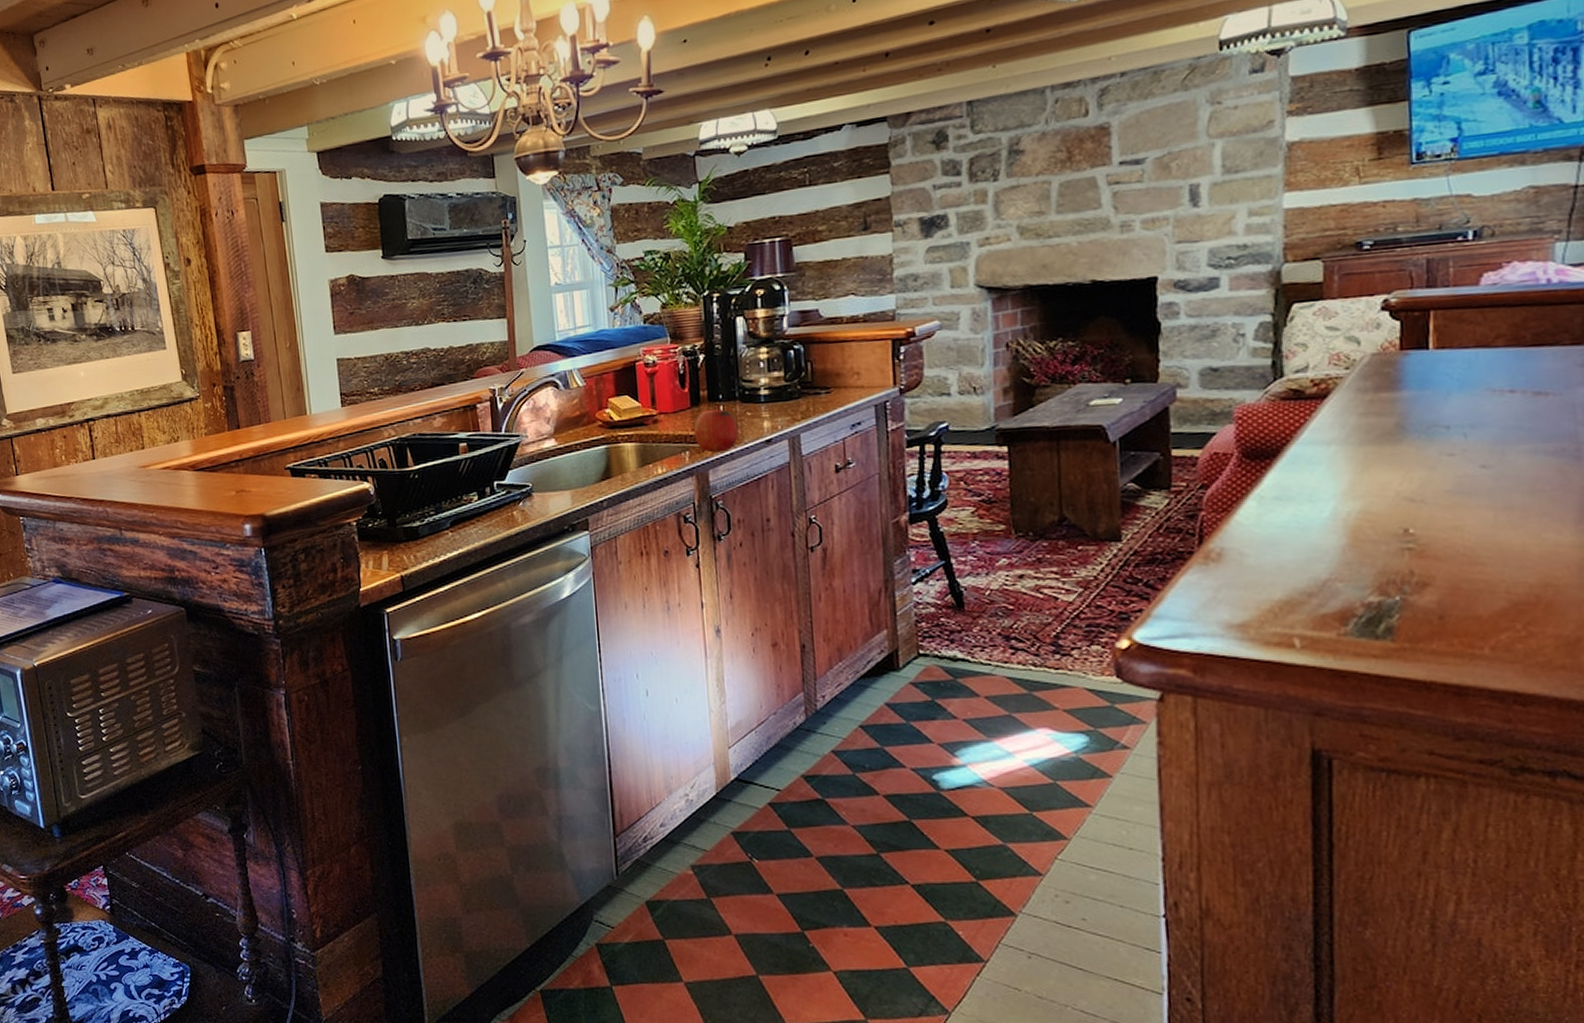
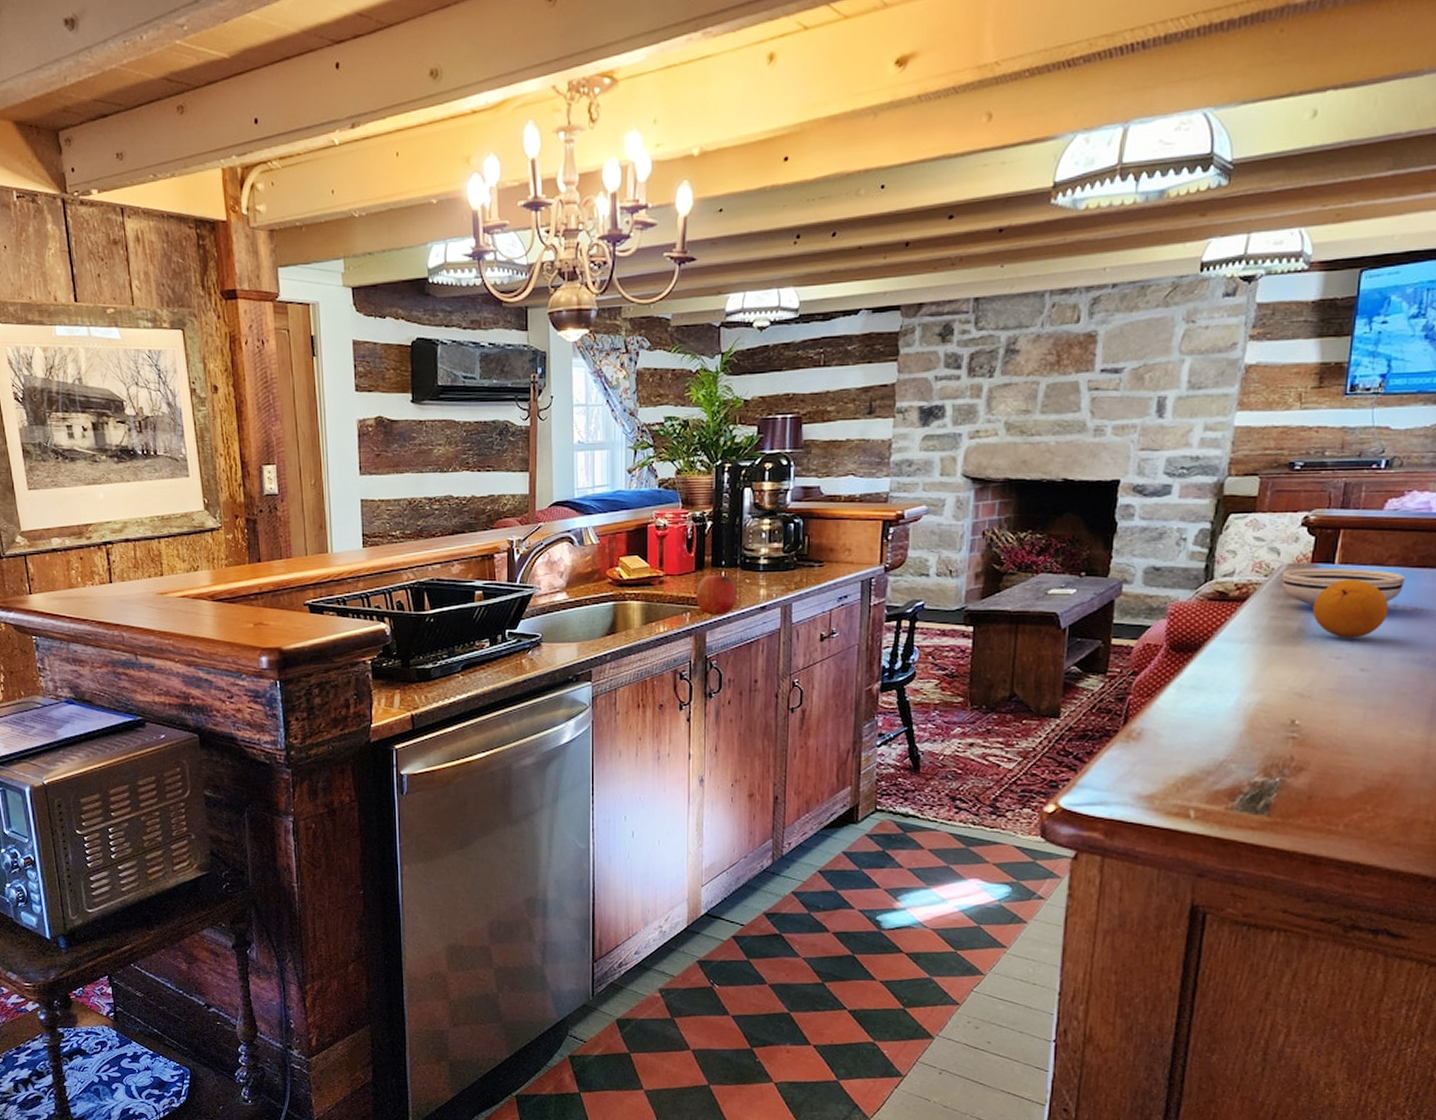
bowl: none [1366,352,1520,400] -> present [1281,567,1406,608]
fruit: none [1409,364,1505,432] -> present [1312,579,1389,638]

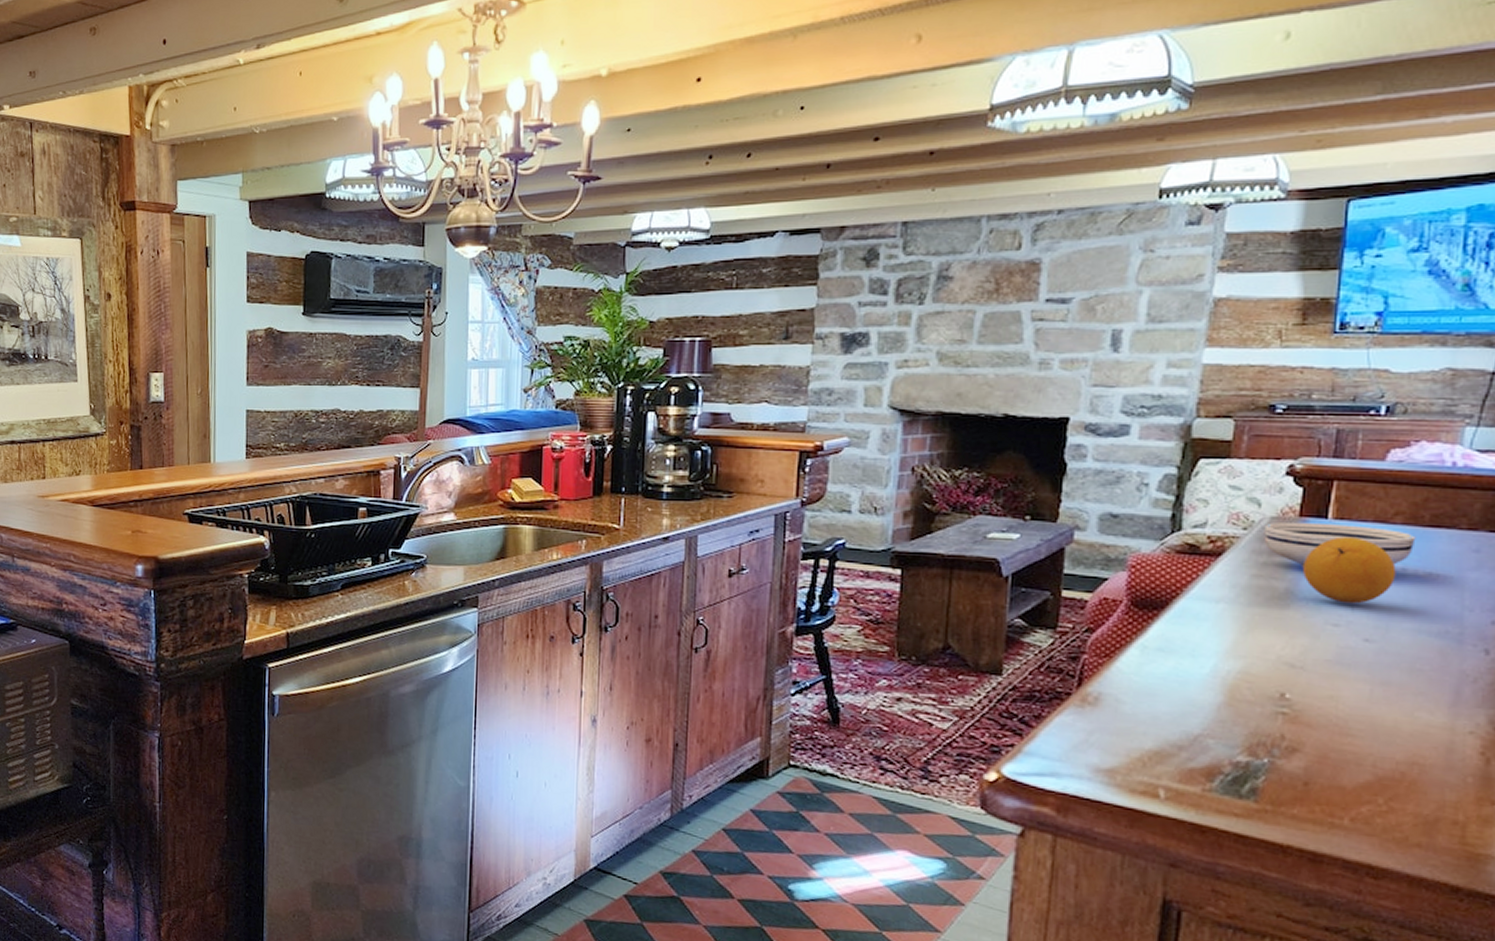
fruit: present [696,575,737,615] -> none [593,502,637,545]

